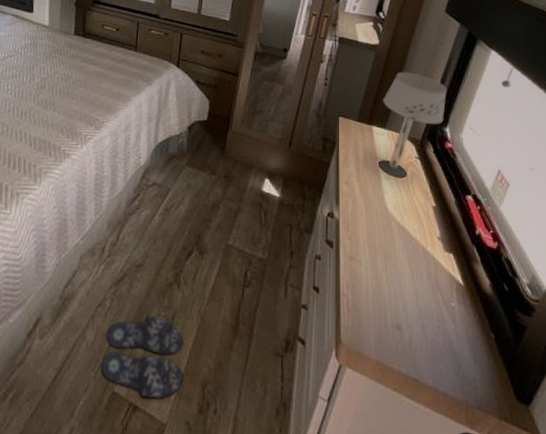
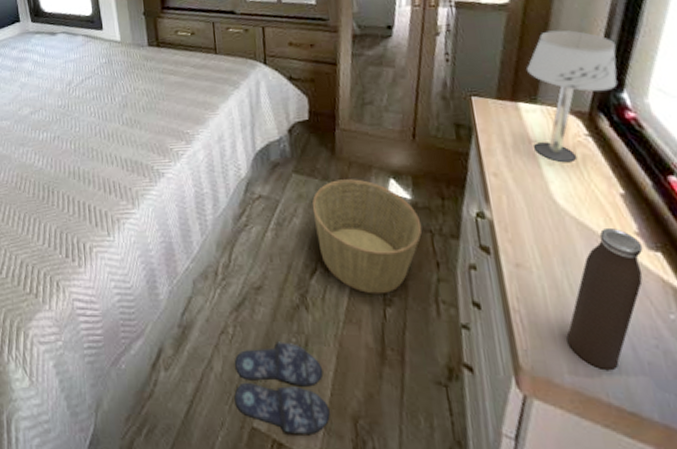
basket: none [197,175,284,277] -> present [312,179,423,294]
water bottle: none [378,232,441,346] -> present [566,227,643,371]

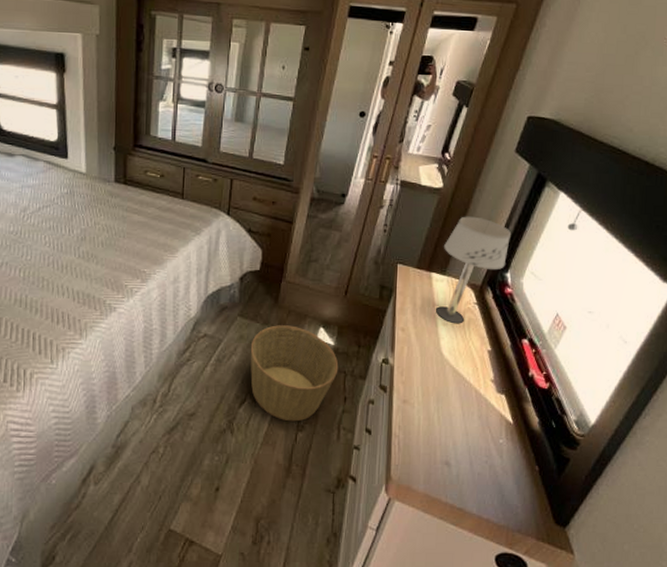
slippers: present [234,341,330,434] -> none [157,459,238,533]
water bottle: present [566,227,643,371] -> none [427,375,494,480]

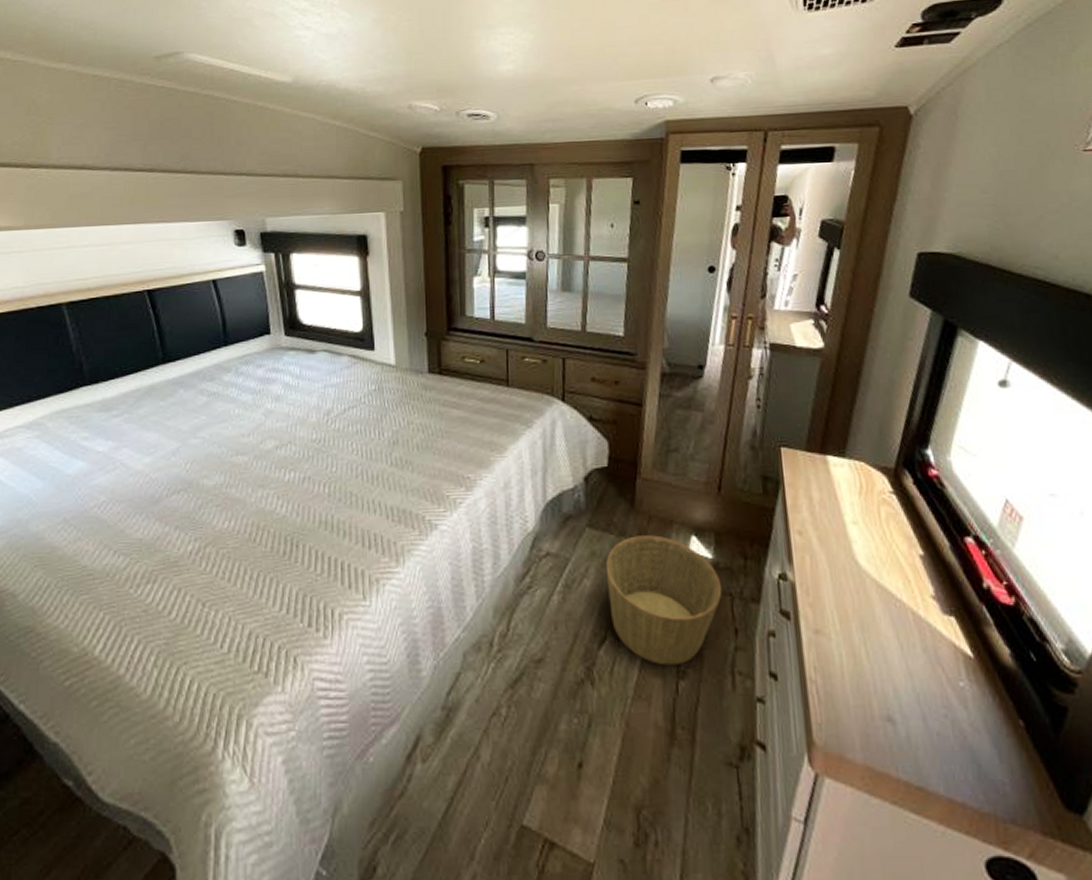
table lamp: present [436,216,511,324] -> none [837,380,924,522]

